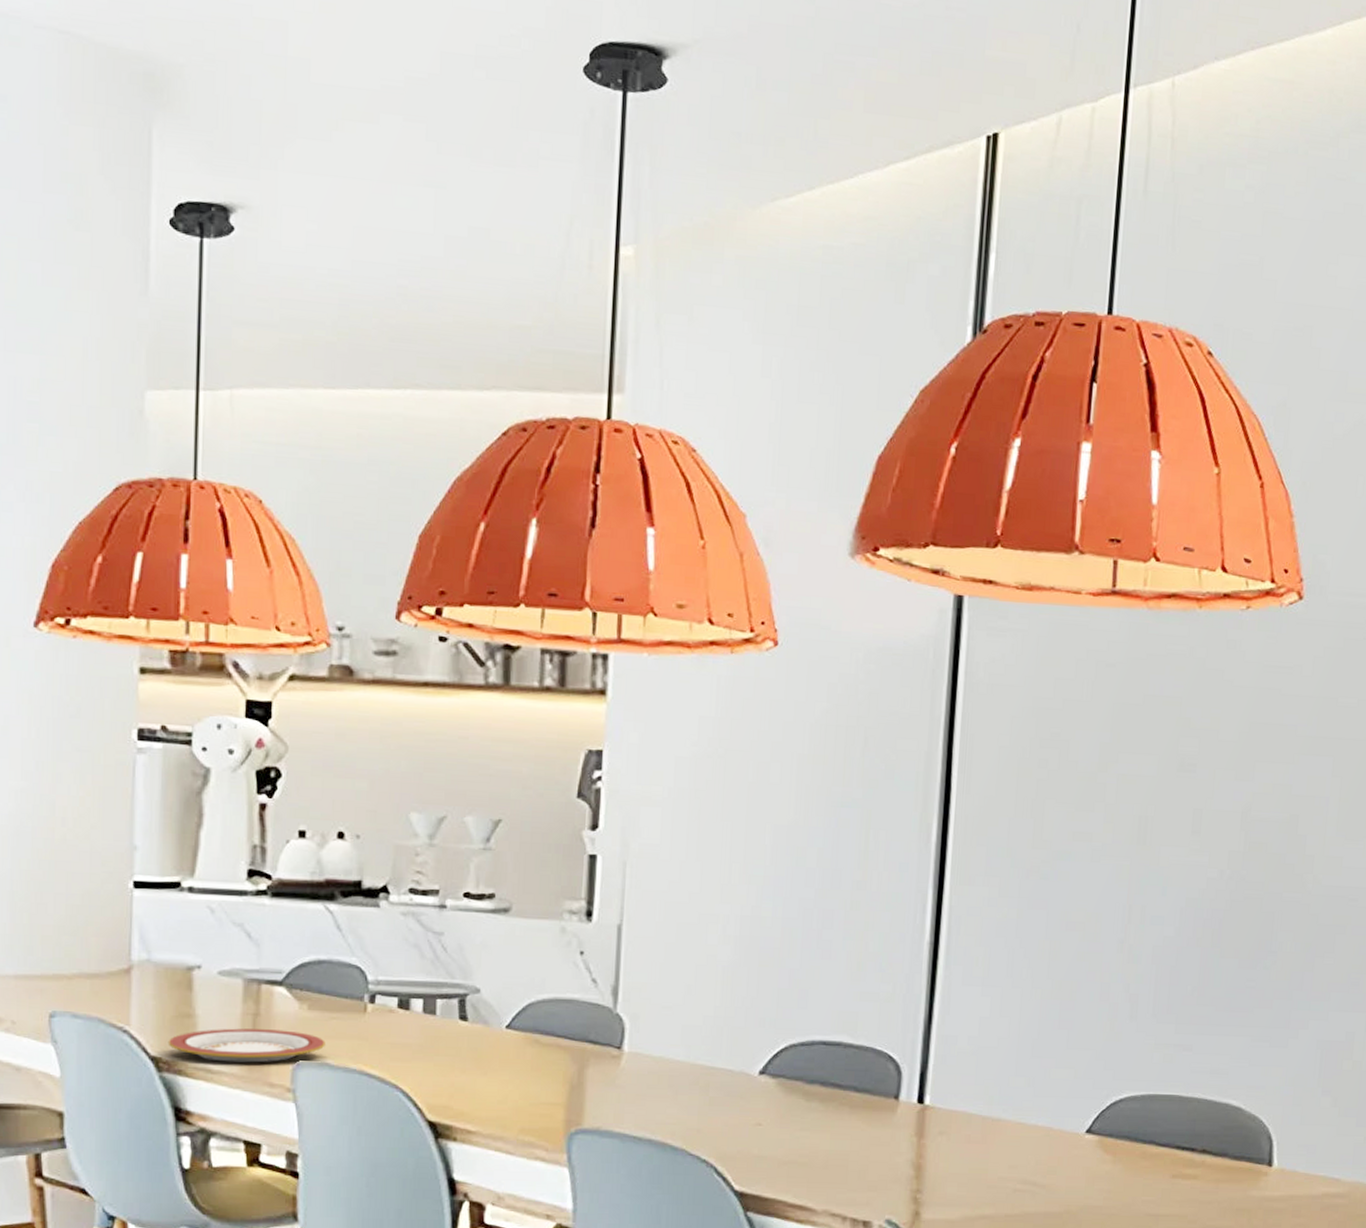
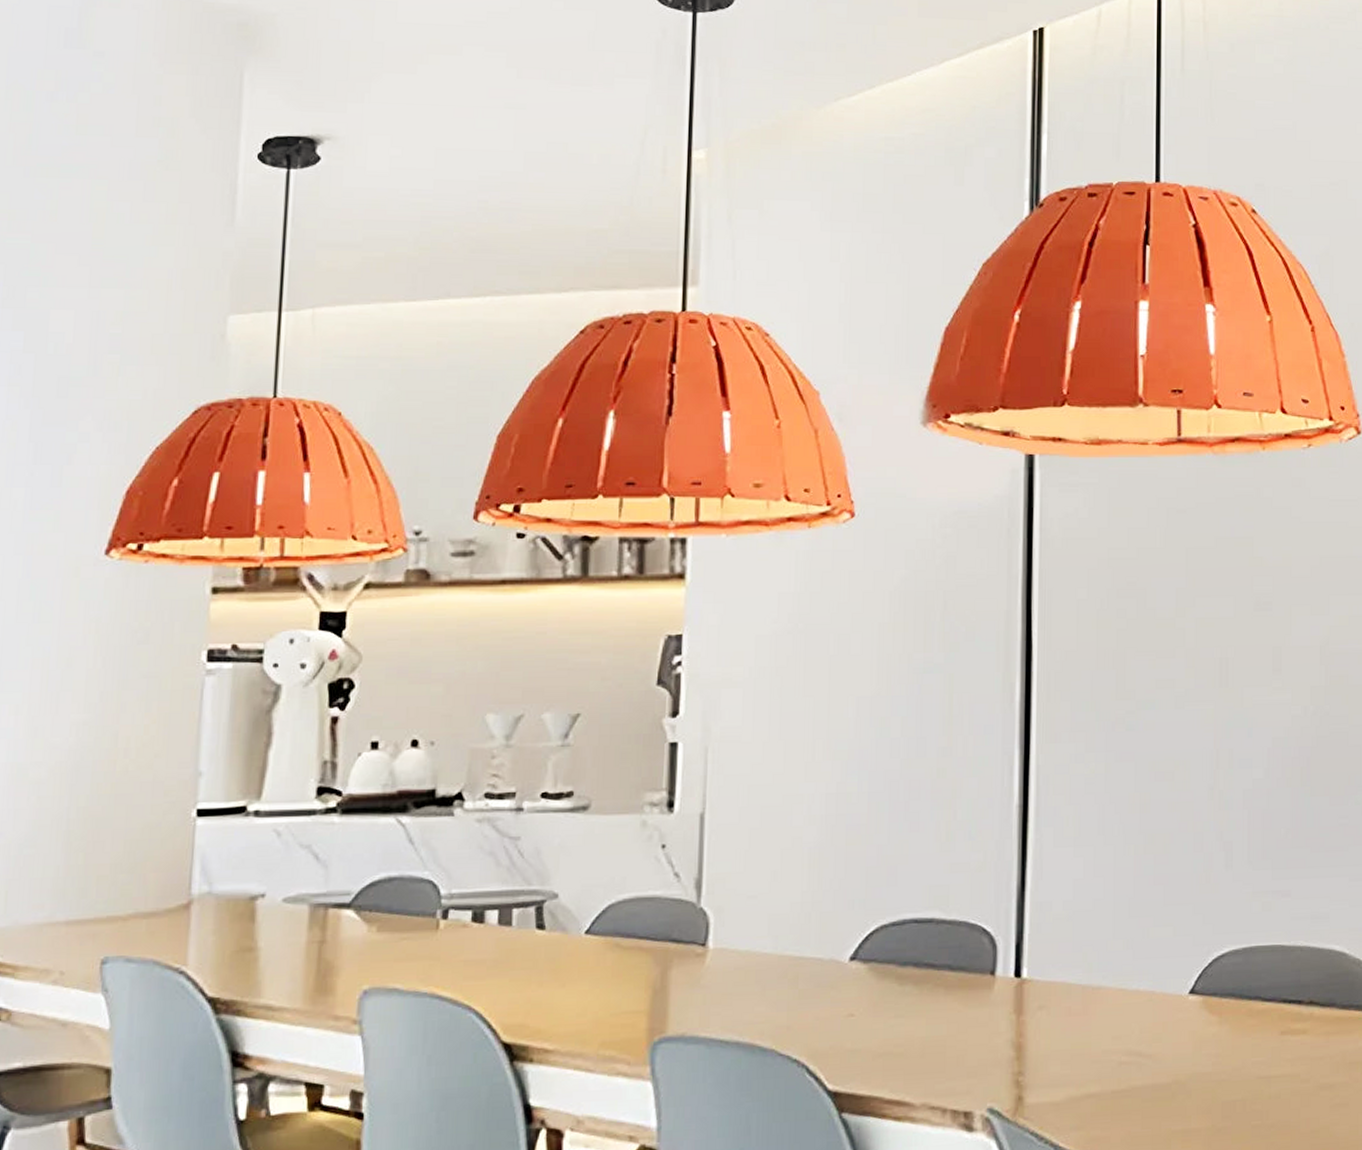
plate: present [168,1028,325,1063] -> none [227,956,395,997]

